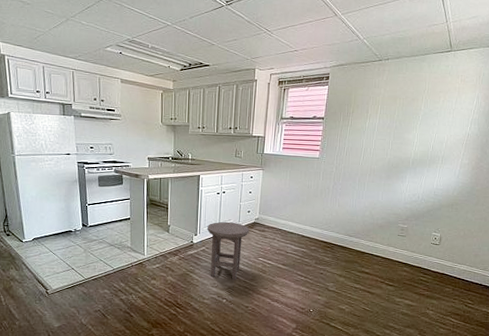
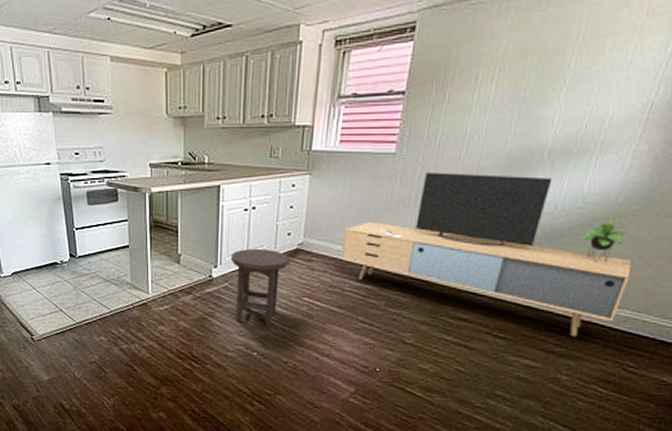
media console: none [284,171,465,284] -> present [341,172,633,337]

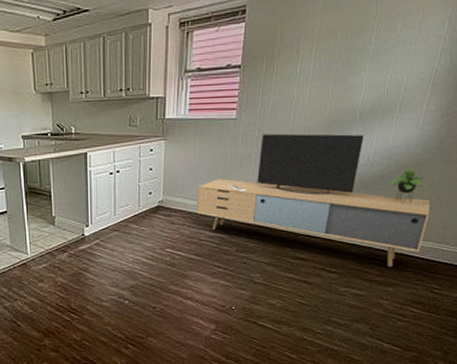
stool: present [231,248,290,326] -> none [101,207,152,276]

